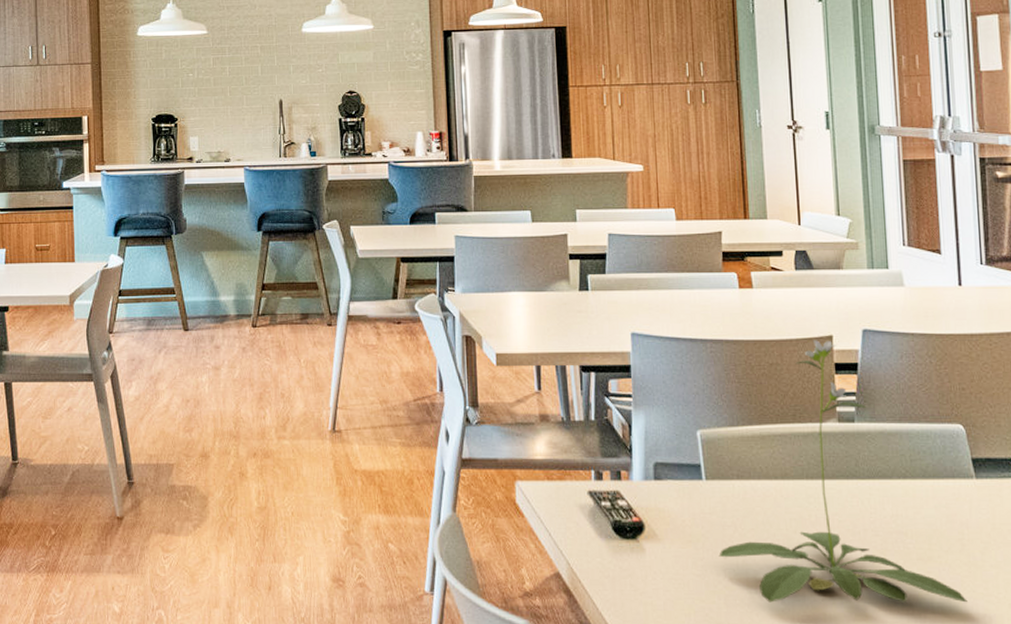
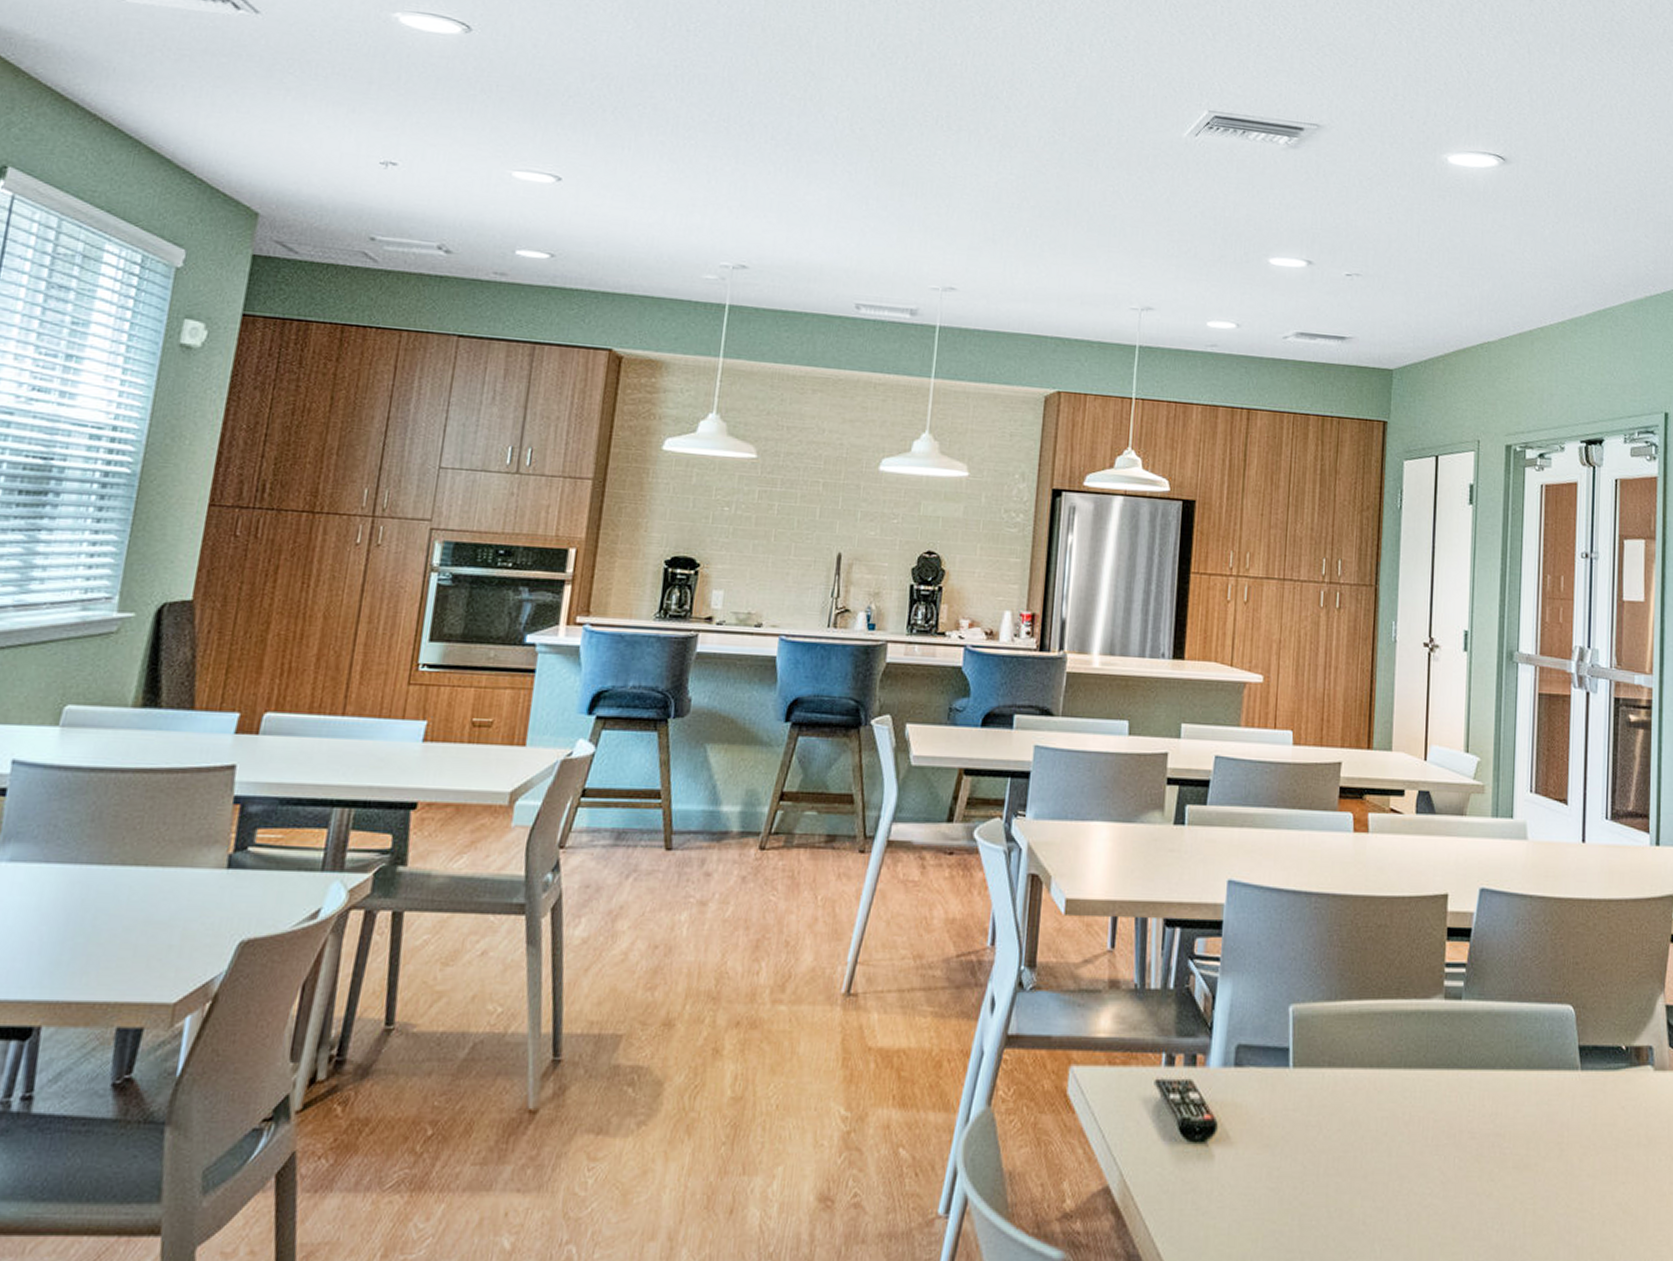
plant: present [718,340,968,603] -> none [1298,898,1561,1223]

